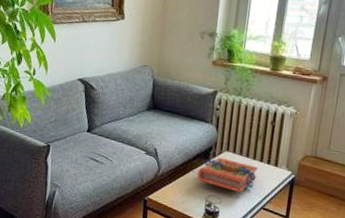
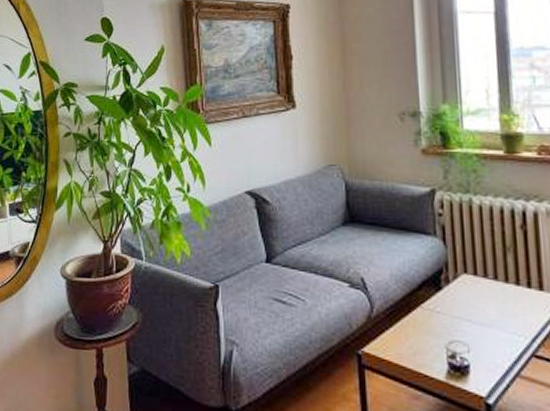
book: present [197,157,258,193] -> none [428,283,515,335]

